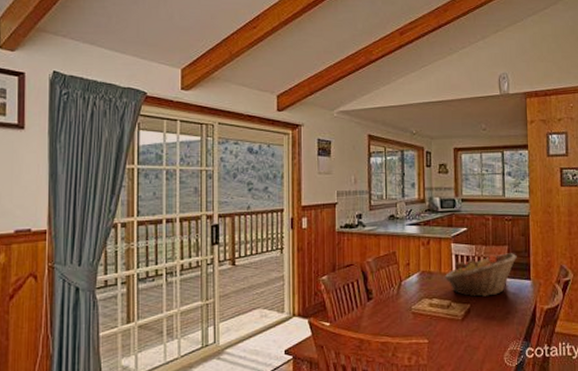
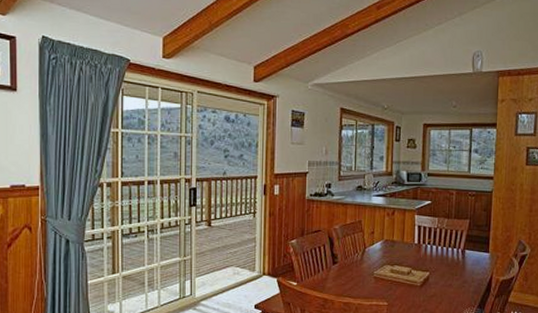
fruit basket: present [444,253,517,297] -> none [406,226,477,266]

